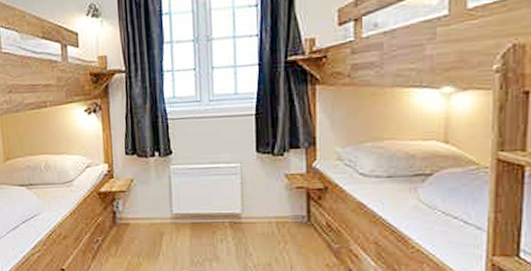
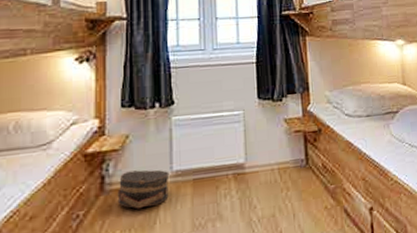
hat box: none [127,210,170,242] -> present [117,169,170,209]

